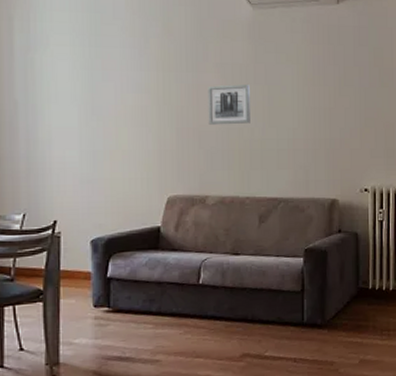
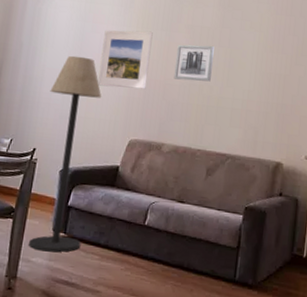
floor lamp: none [62,110,130,331] -> present [29,55,102,252]
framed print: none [119,74,178,141] -> present [98,30,153,90]

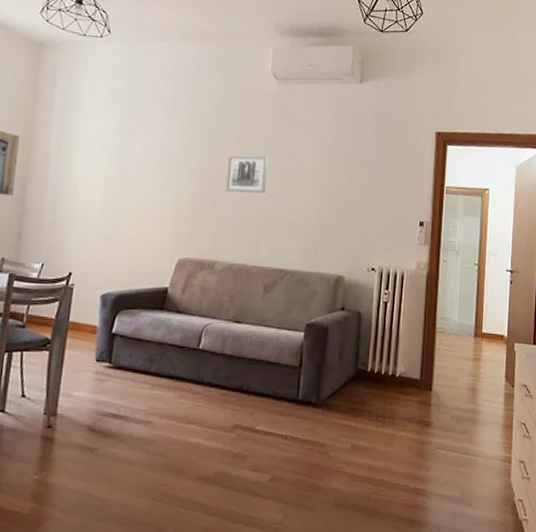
floor lamp: present [29,55,102,252] -> none [69,168,146,384]
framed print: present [98,30,153,90] -> none [140,140,200,204]

